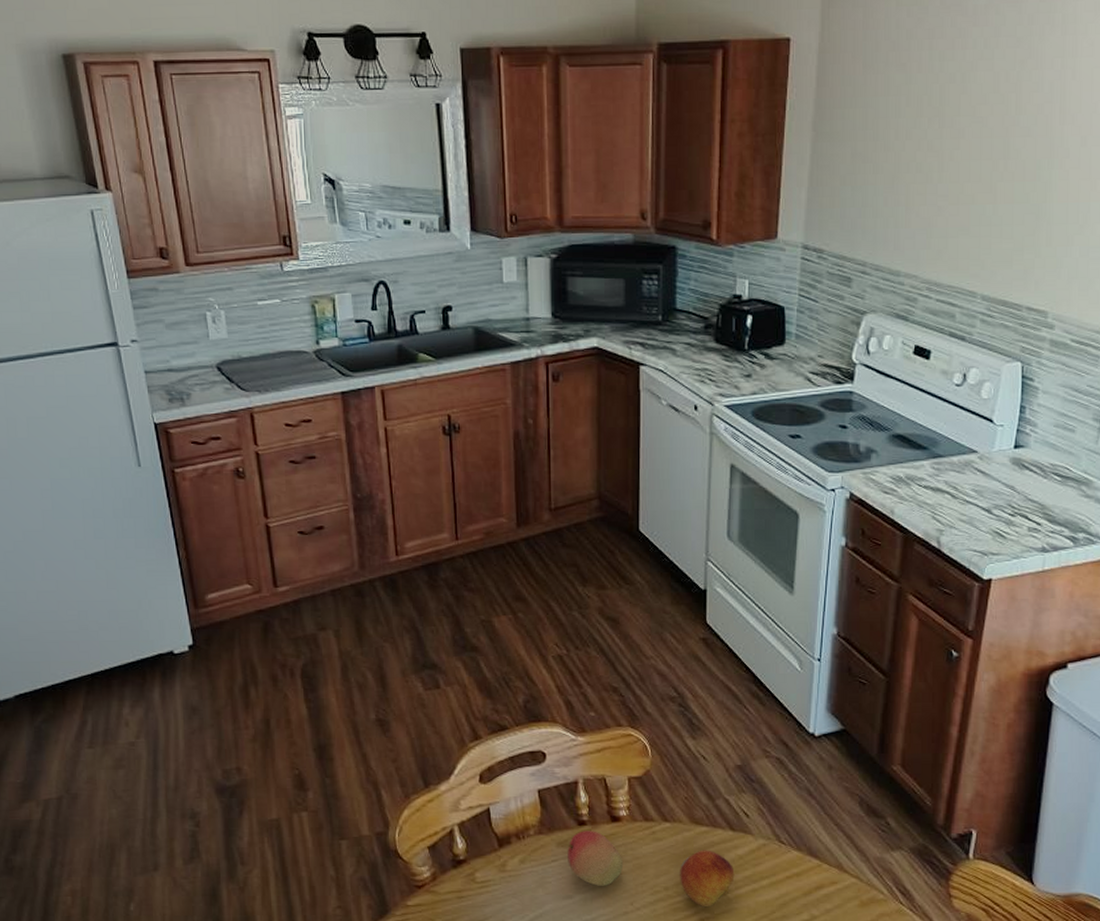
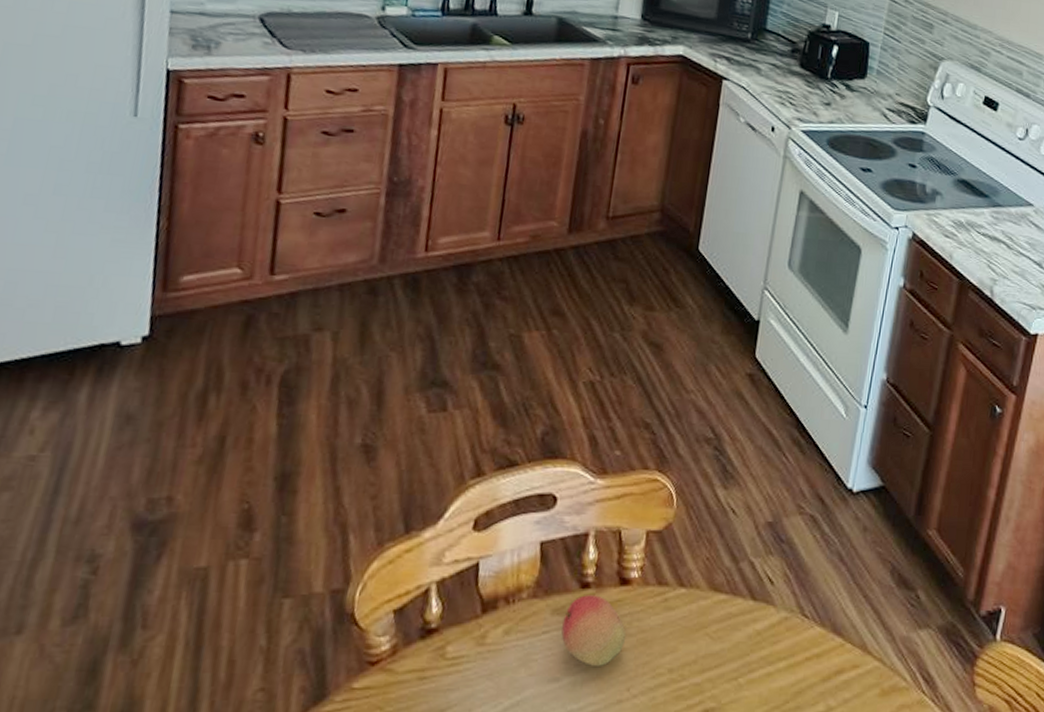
fruit: present [680,850,735,906] -> none [687,623,750,694]

